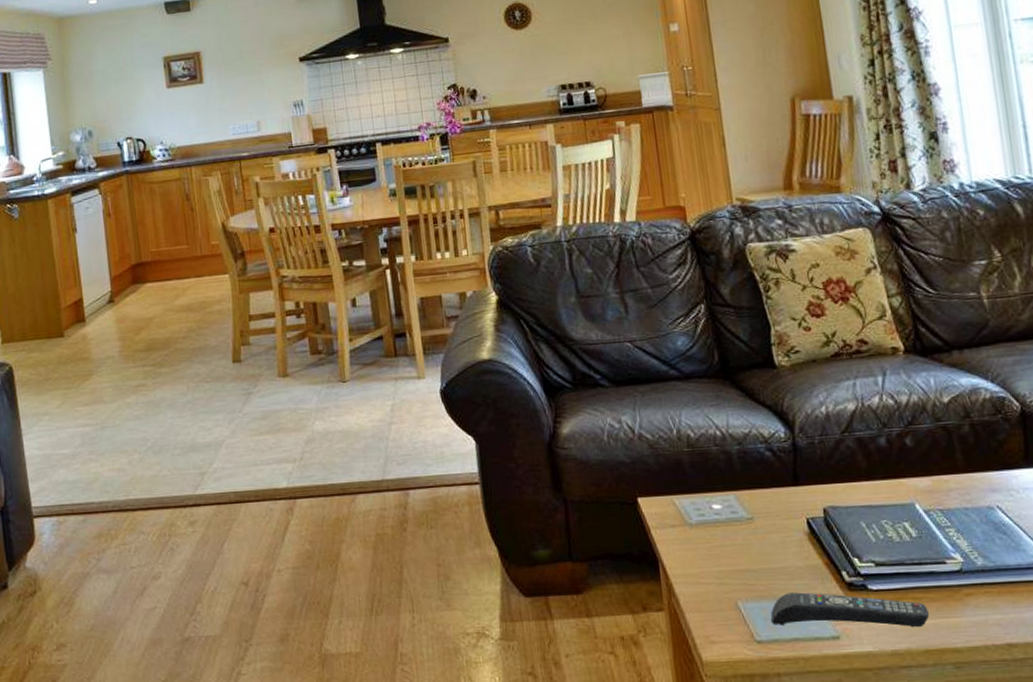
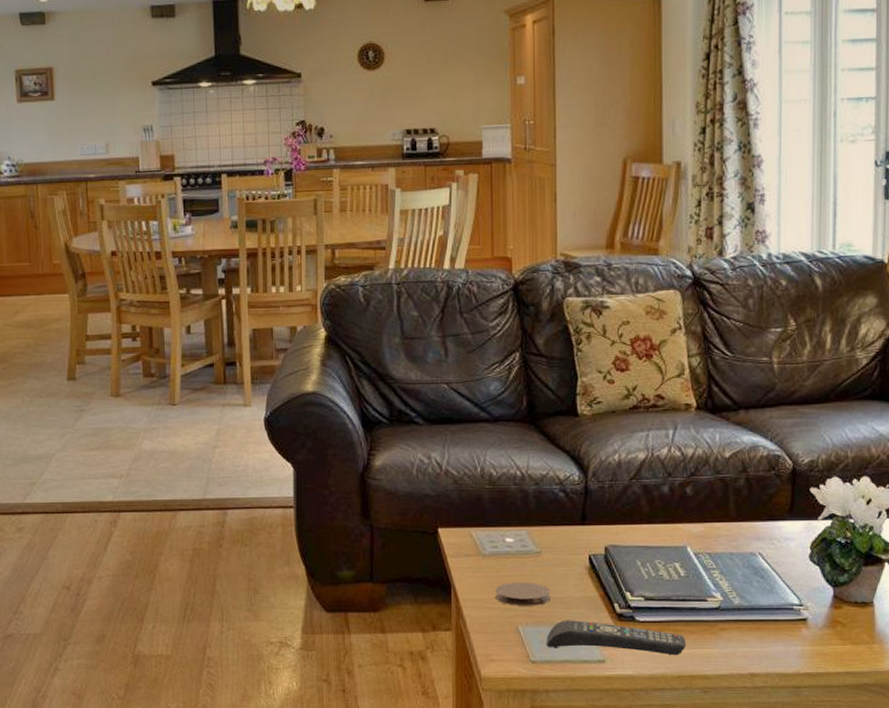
coaster: none [707,552,770,580] -> present [495,582,551,606]

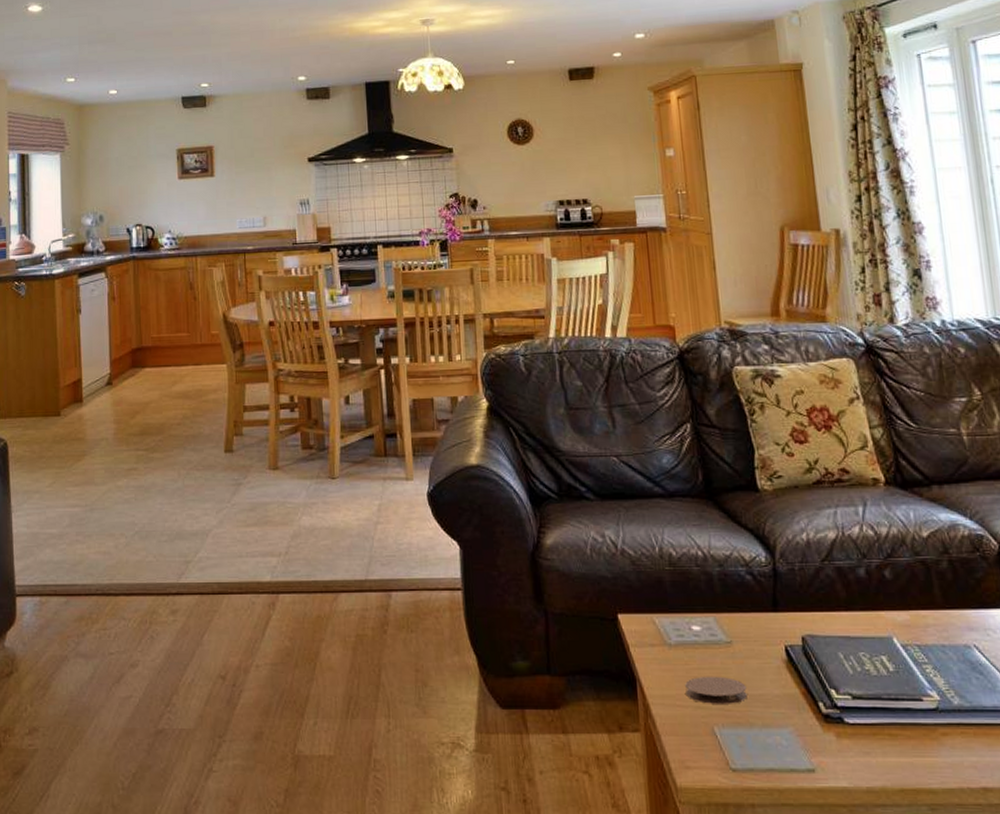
remote control: present [547,620,686,656] -> none [747,721,905,766]

